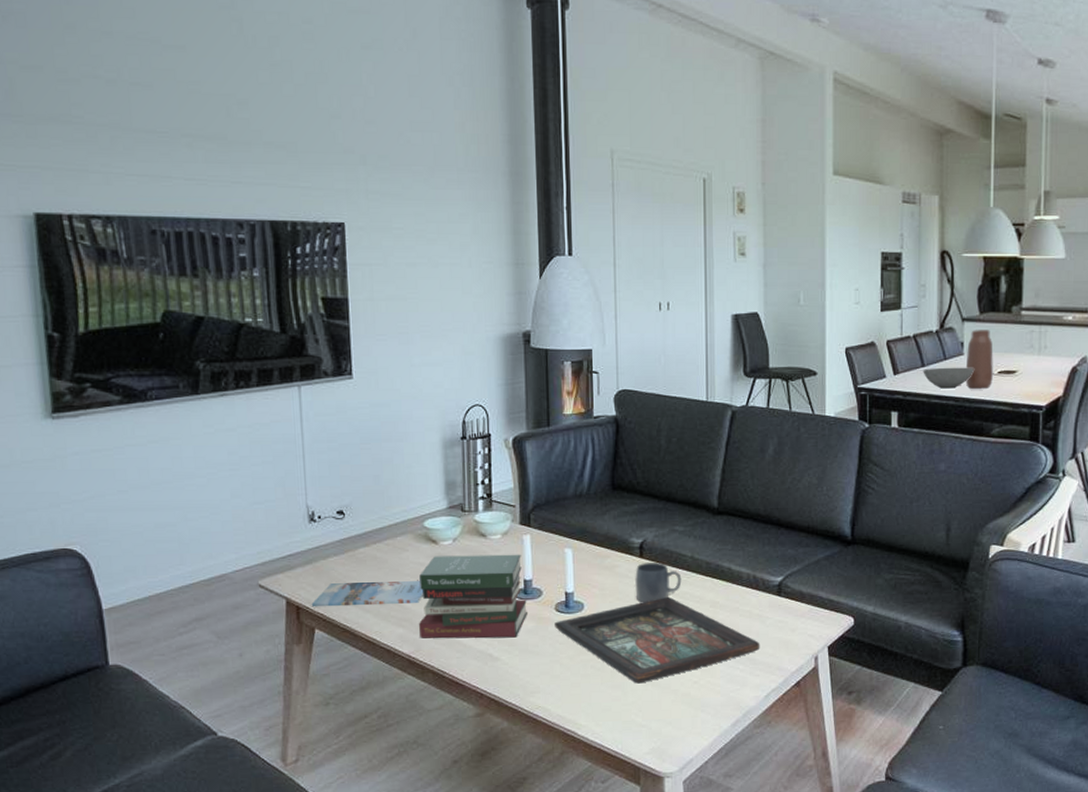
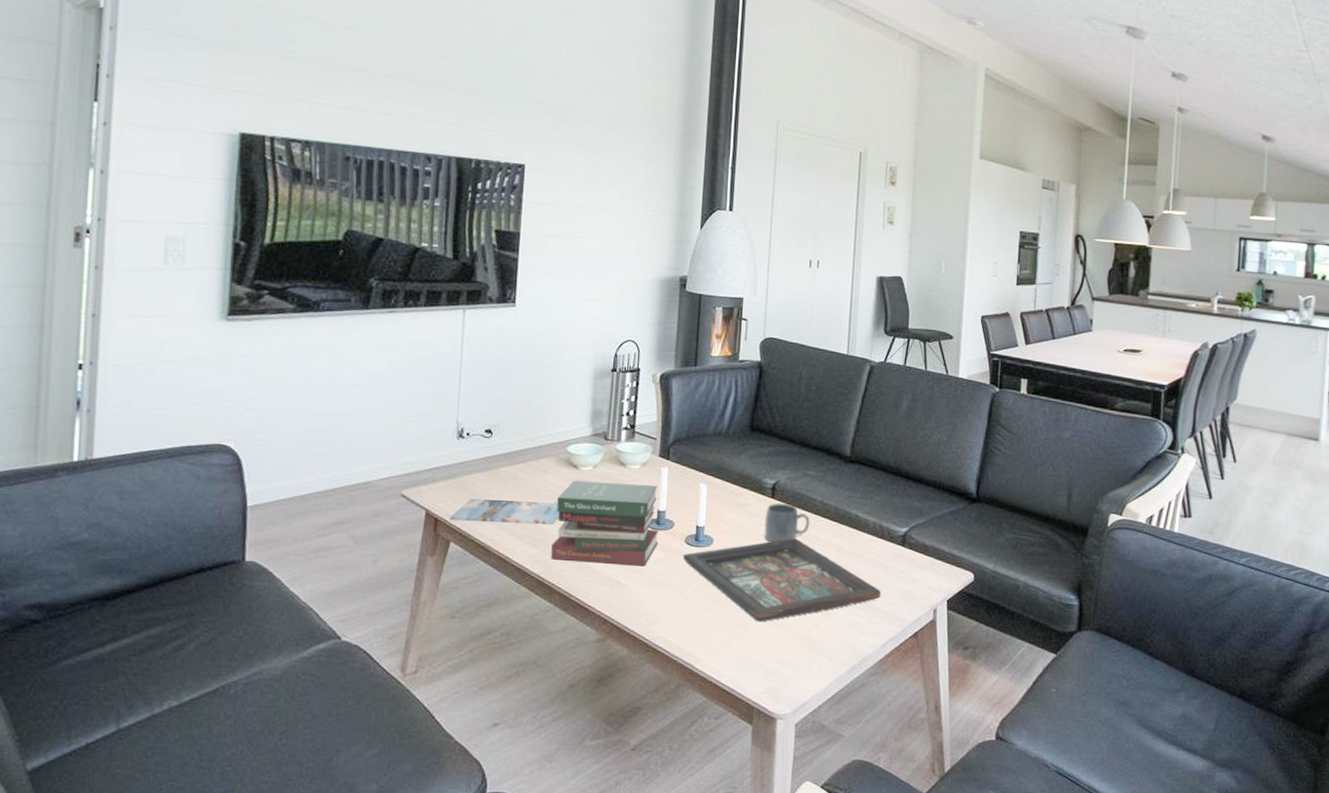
bowl: present [923,367,974,389] -> none [1053,341,1101,362]
vase: present [965,330,993,390] -> none [1092,309,1120,366]

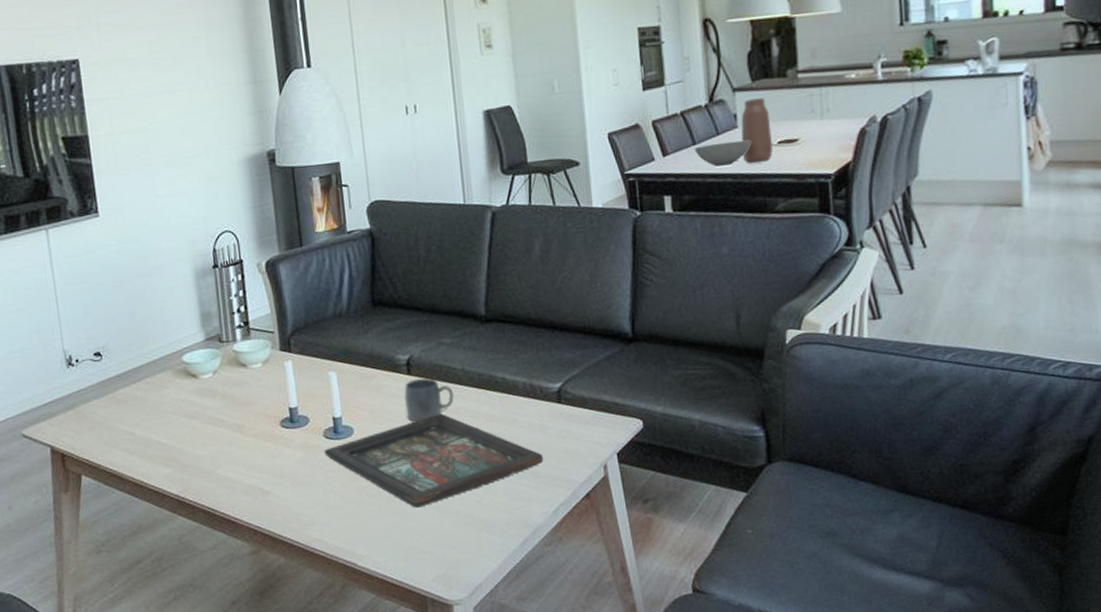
magazine: present [449,499,560,526] -> none [75,414,189,454]
books: present [551,480,659,566] -> none [182,381,296,477]
bowl: none [1053,341,1101,362] -> present [694,140,751,167]
vase: none [1092,309,1120,366] -> present [741,98,773,165]

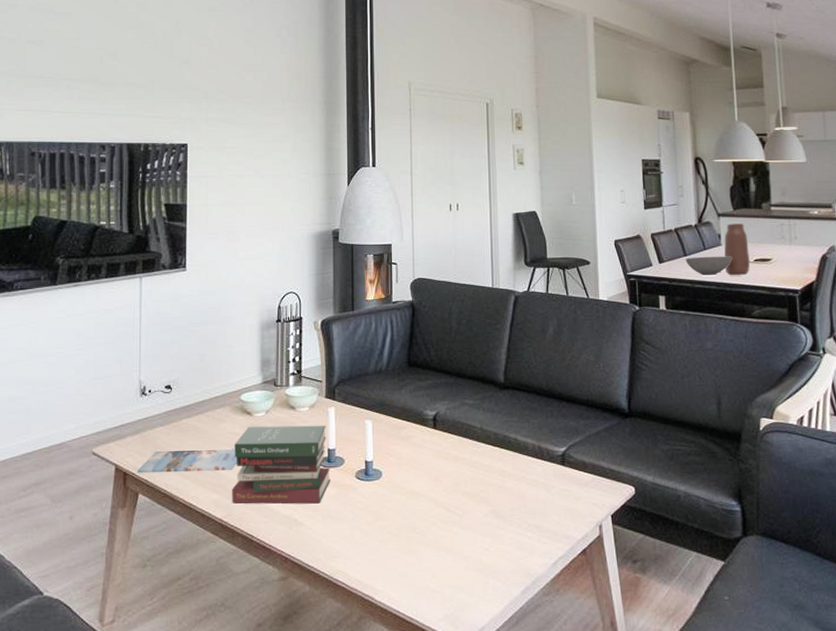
magazine: none [75,414,189,454] -> present [137,446,238,474]
books: none [182,381,296,477] -> present [232,425,330,504]
decorative tray: present [324,413,544,508] -> none [355,465,547,550]
mug: present [403,378,454,423] -> none [428,432,472,472]

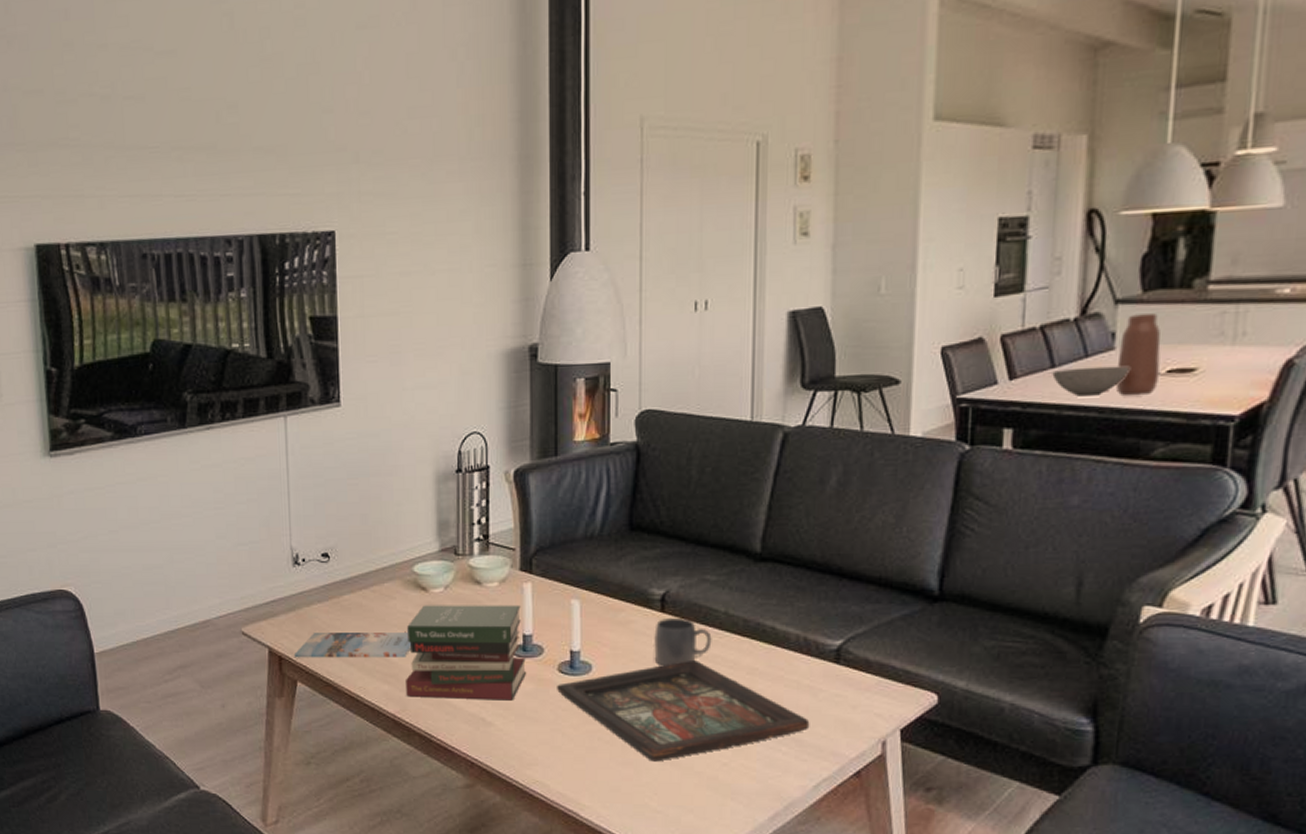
decorative tray: none [355,465,547,550] -> present [557,659,810,762]
mug: none [428,432,472,472] -> present [653,617,712,667]

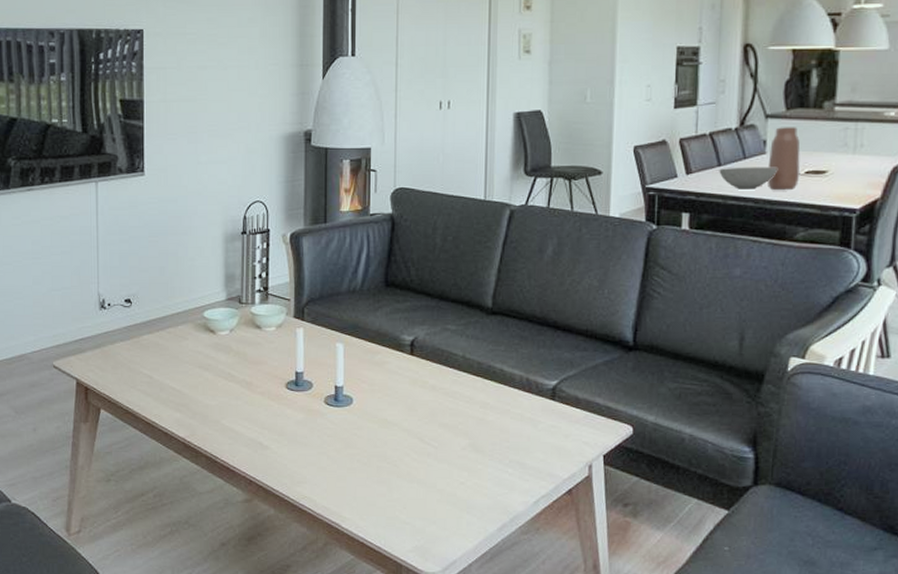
magazine: present [293,628,412,659] -> none [98,365,201,391]
books: present [406,604,526,701] -> none [195,345,297,428]
decorative tray: present [557,659,810,762] -> none [323,395,531,481]
mug: present [653,617,712,667] -> none [403,359,452,401]

